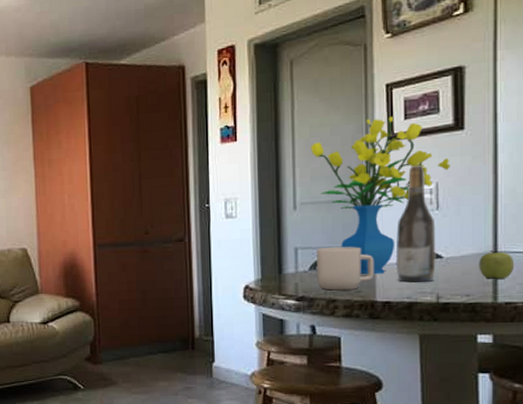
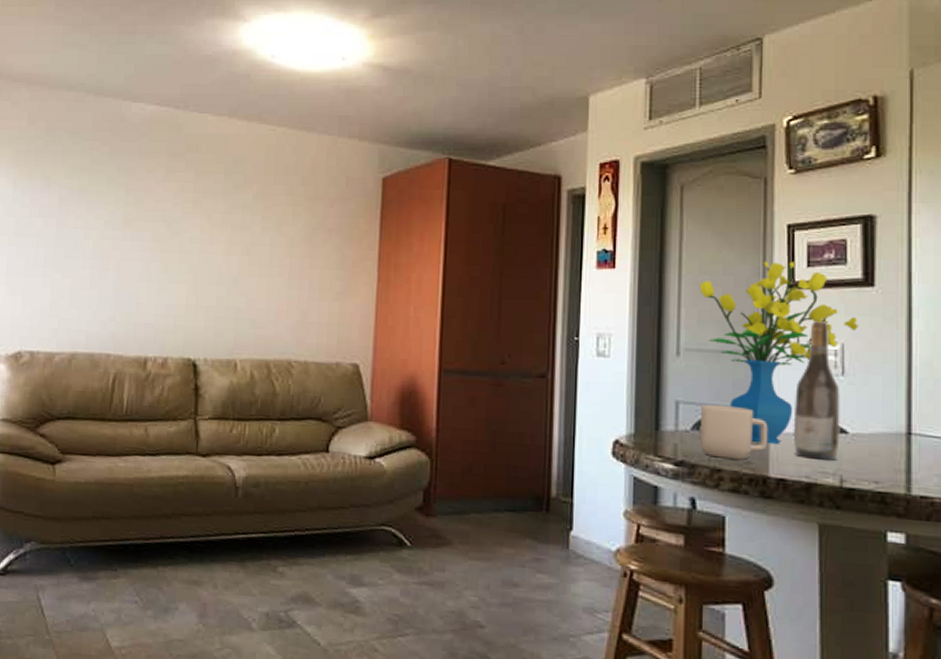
fruit: present [479,250,515,280] -> none [889,431,932,468]

